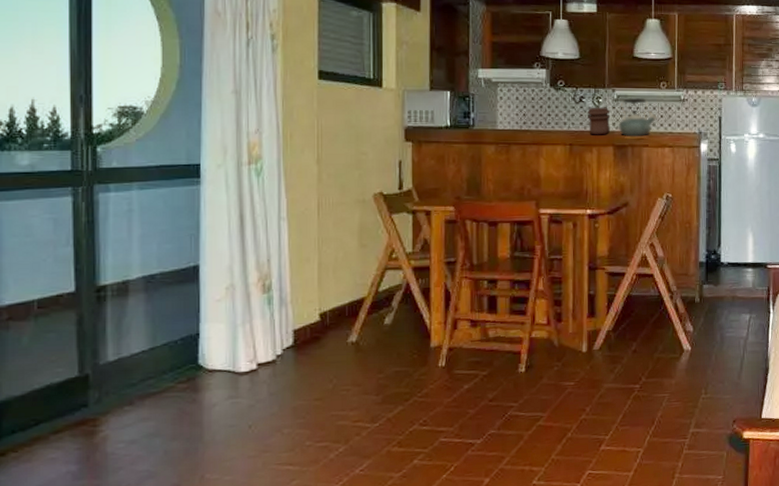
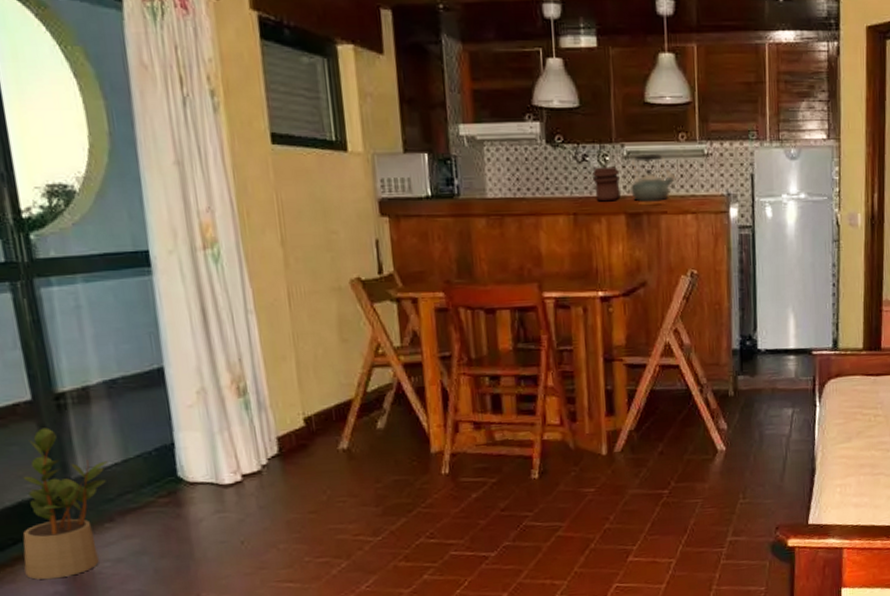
potted plant: none [42,317,136,460] -> present [23,427,108,580]

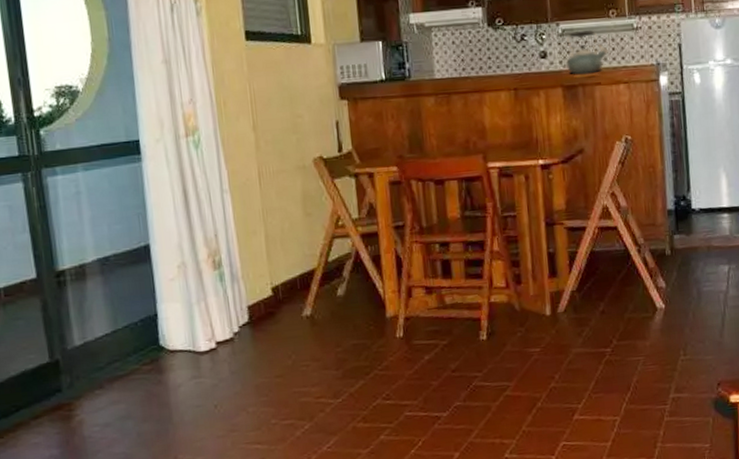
potted plant: present [23,427,108,580] -> none [24,303,100,444]
jar: present [592,166,621,203] -> none [531,44,557,78]

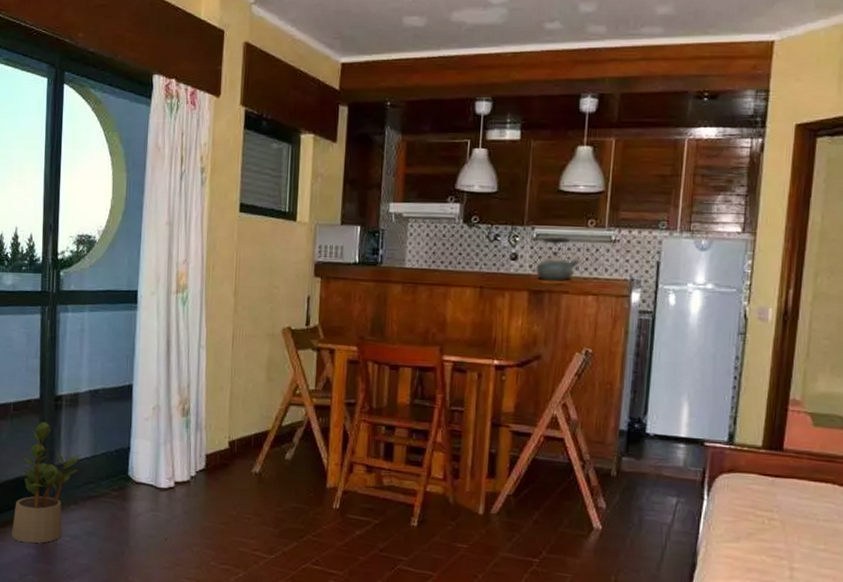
potted plant: none [24,303,100,444] -> present [11,421,82,543]

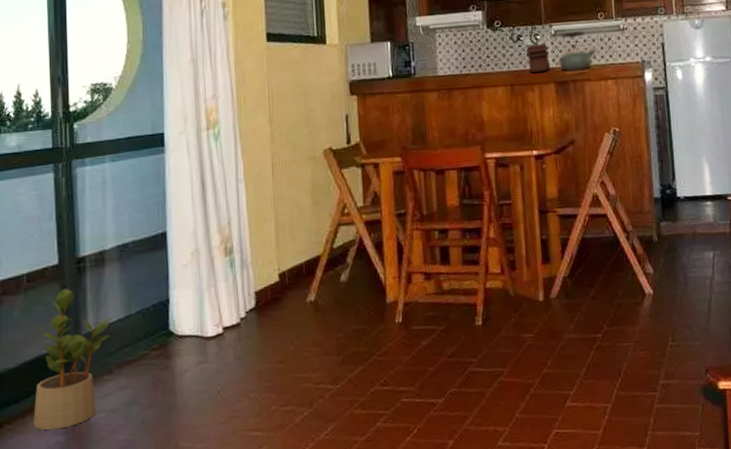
jar: none [502,246,528,280] -> present [526,43,550,75]

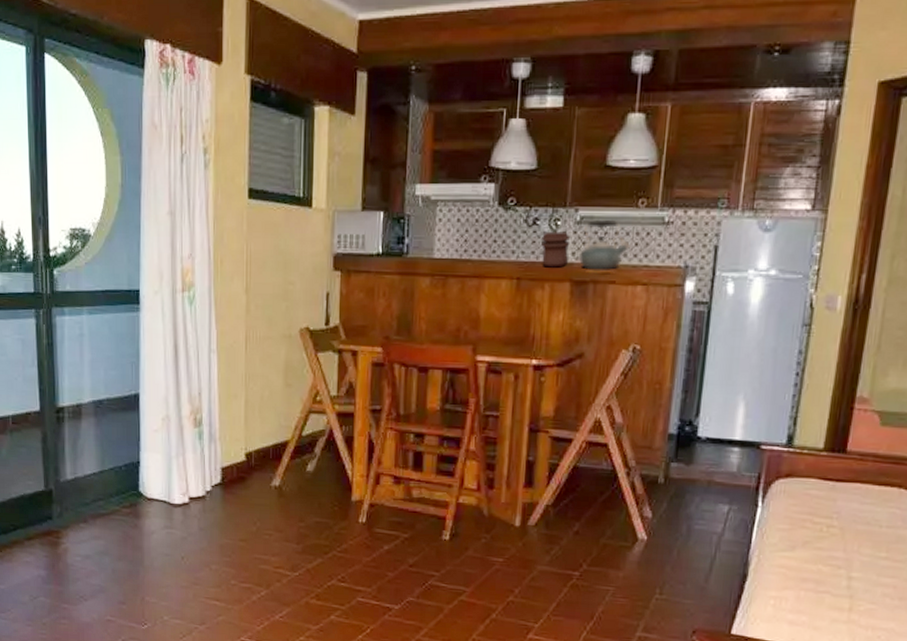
potted plant: present [33,288,113,431] -> none [19,435,88,564]

